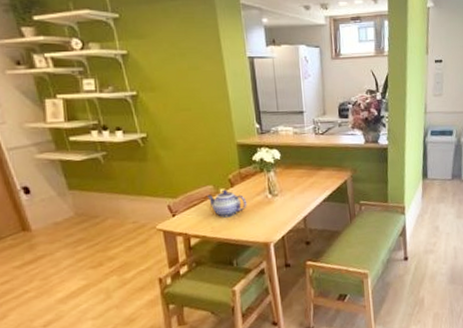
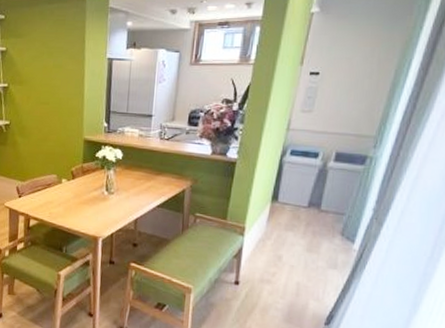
teapot: present [207,189,247,218] -> none [50,180,84,207]

